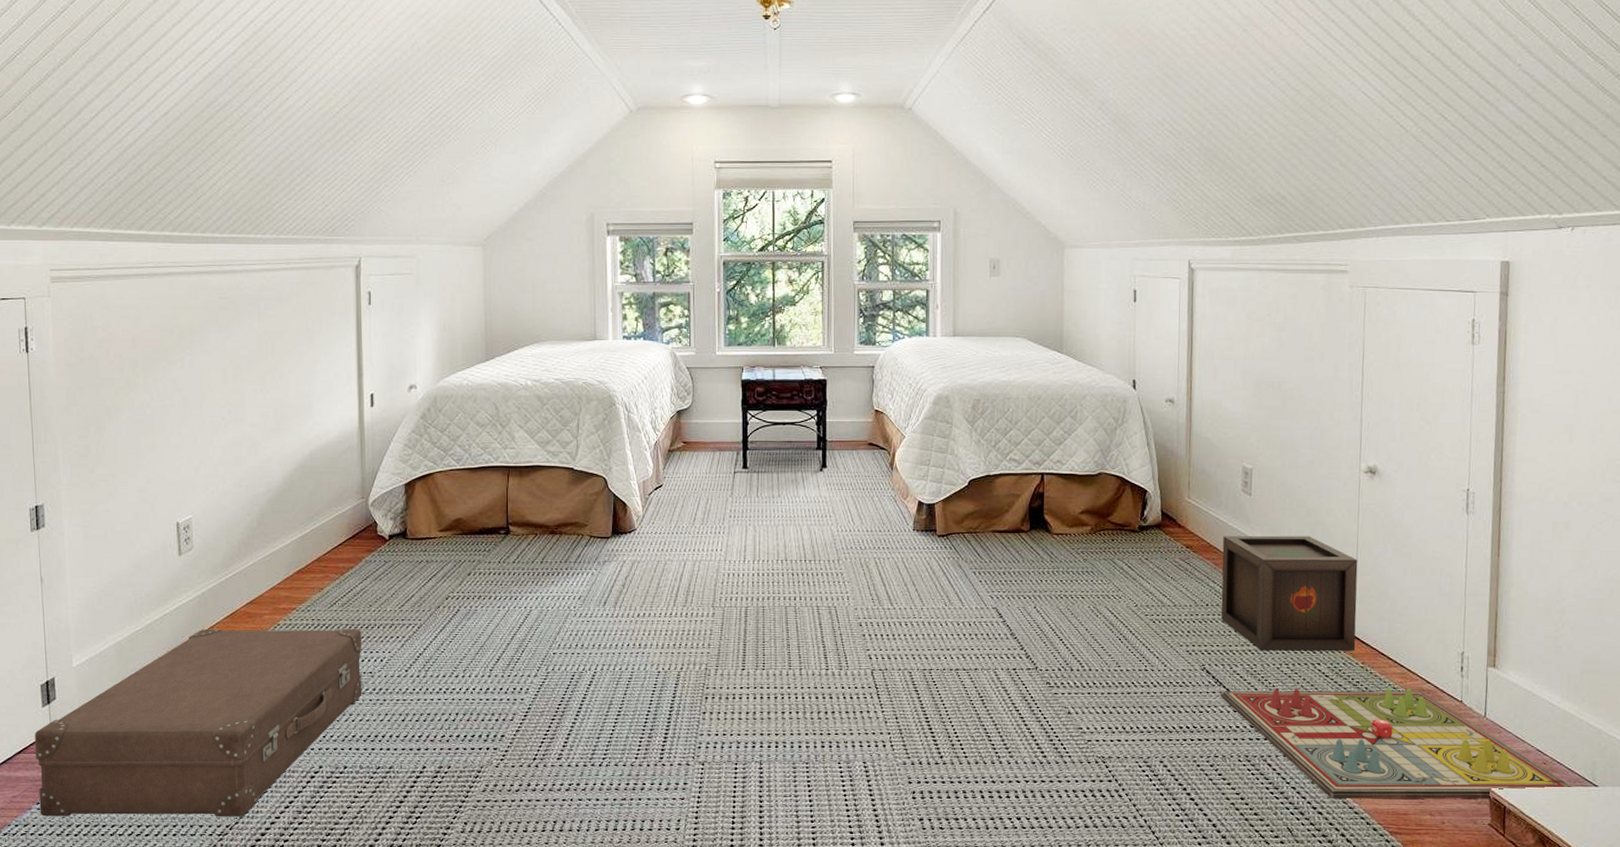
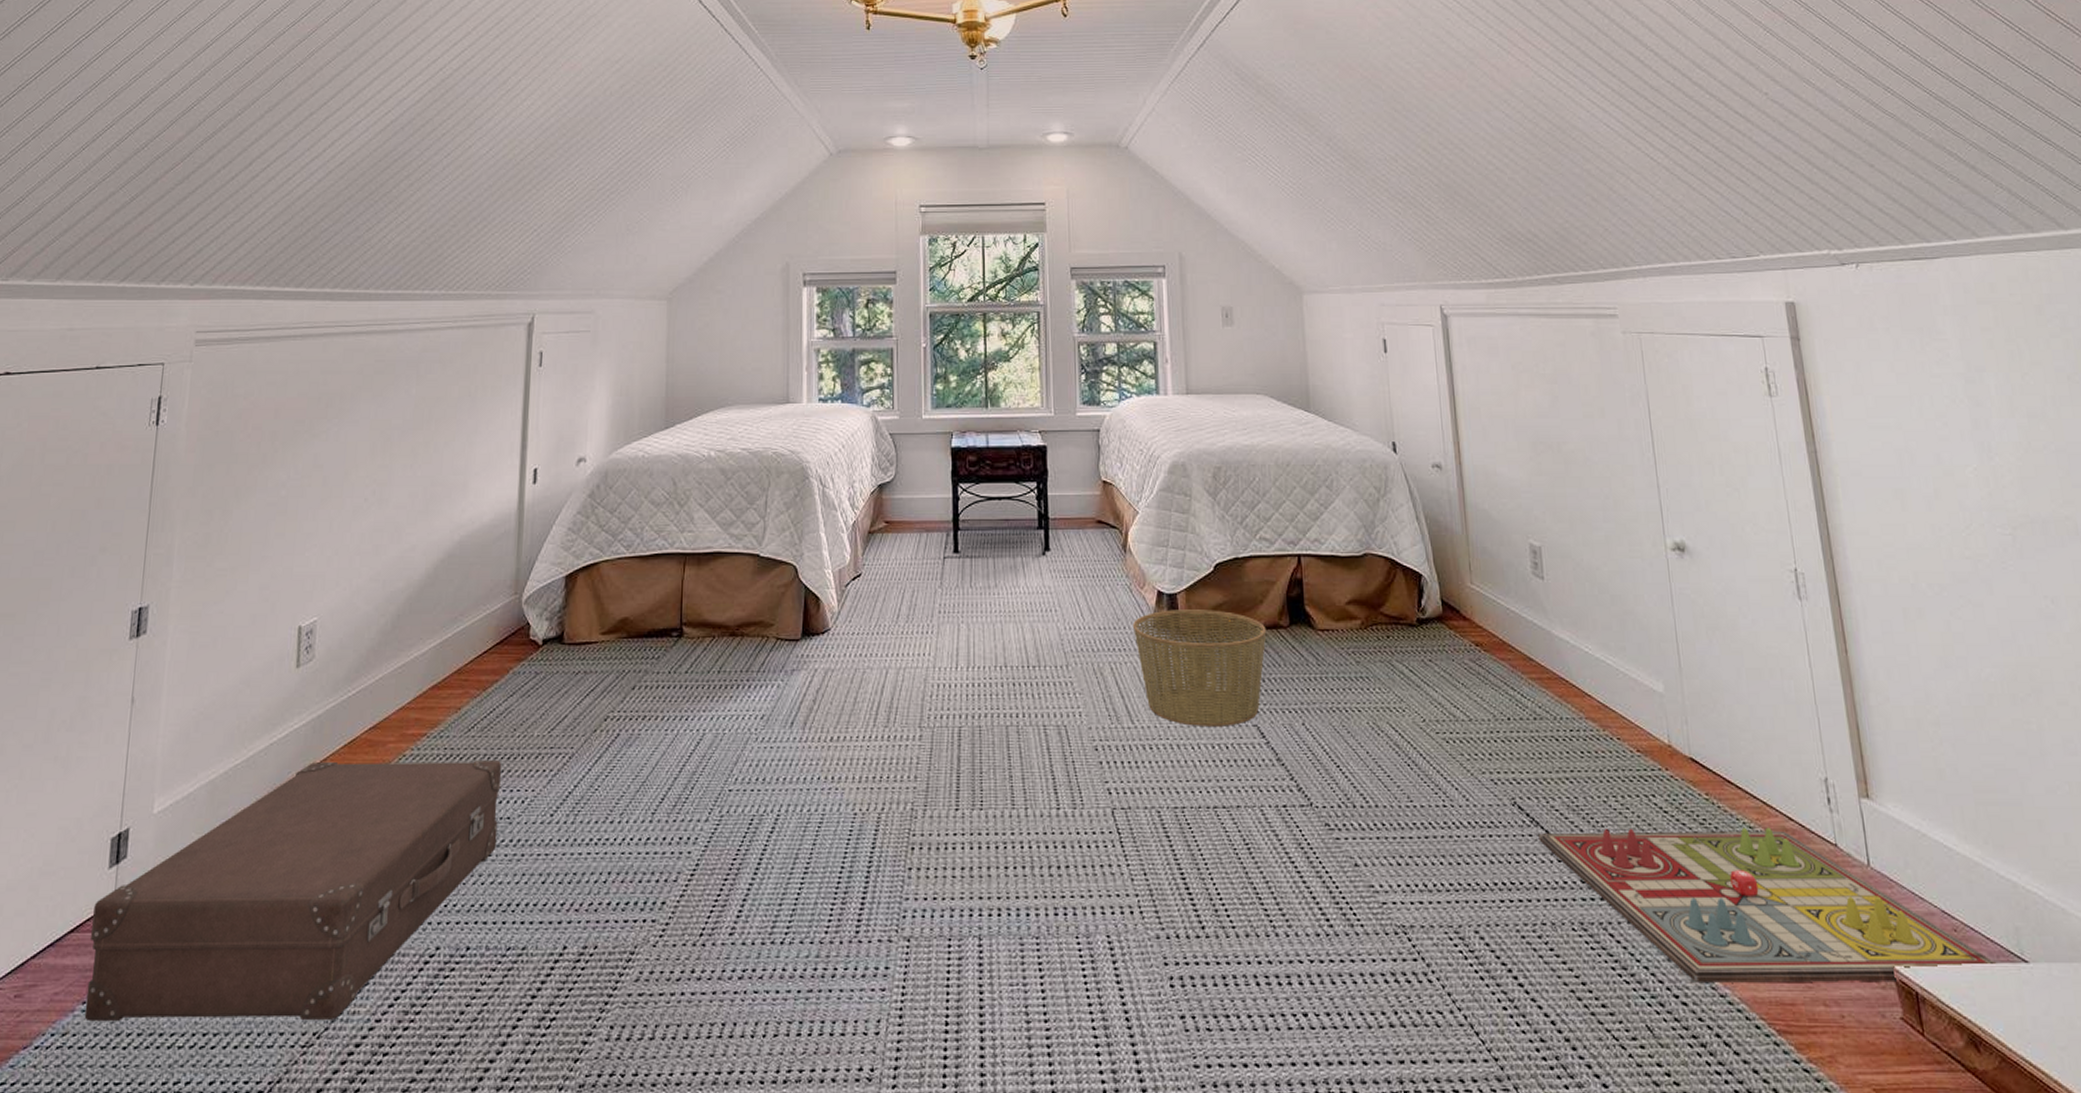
basket: none [895,516,1010,609] -> present [1132,609,1267,726]
wooden crate: present [1221,535,1358,652] -> none [1517,629,1695,779]

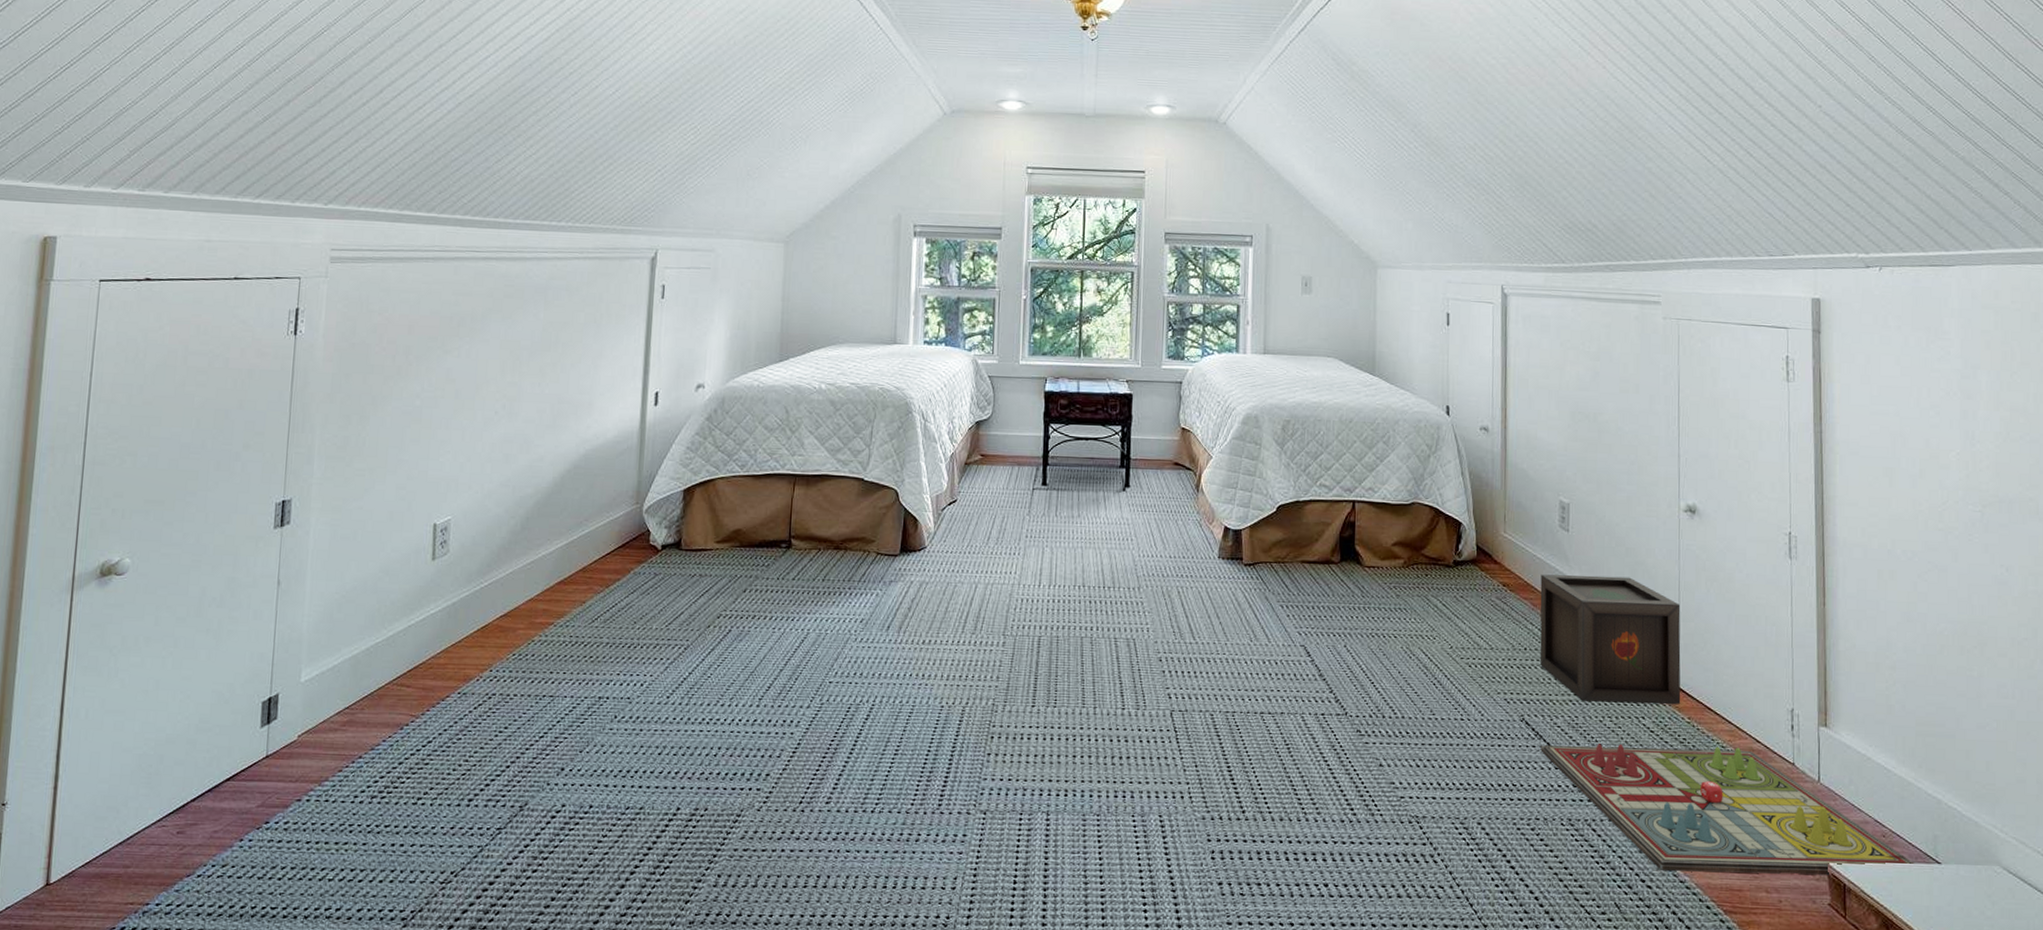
suitcase: present [84,760,502,1022] -> none [242,643,623,862]
basket: present [1132,609,1267,726] -> none [1199,543,1319,645]
wooden crate: none [1517,629,1695,779] -> present [1540,574,1681,704]

